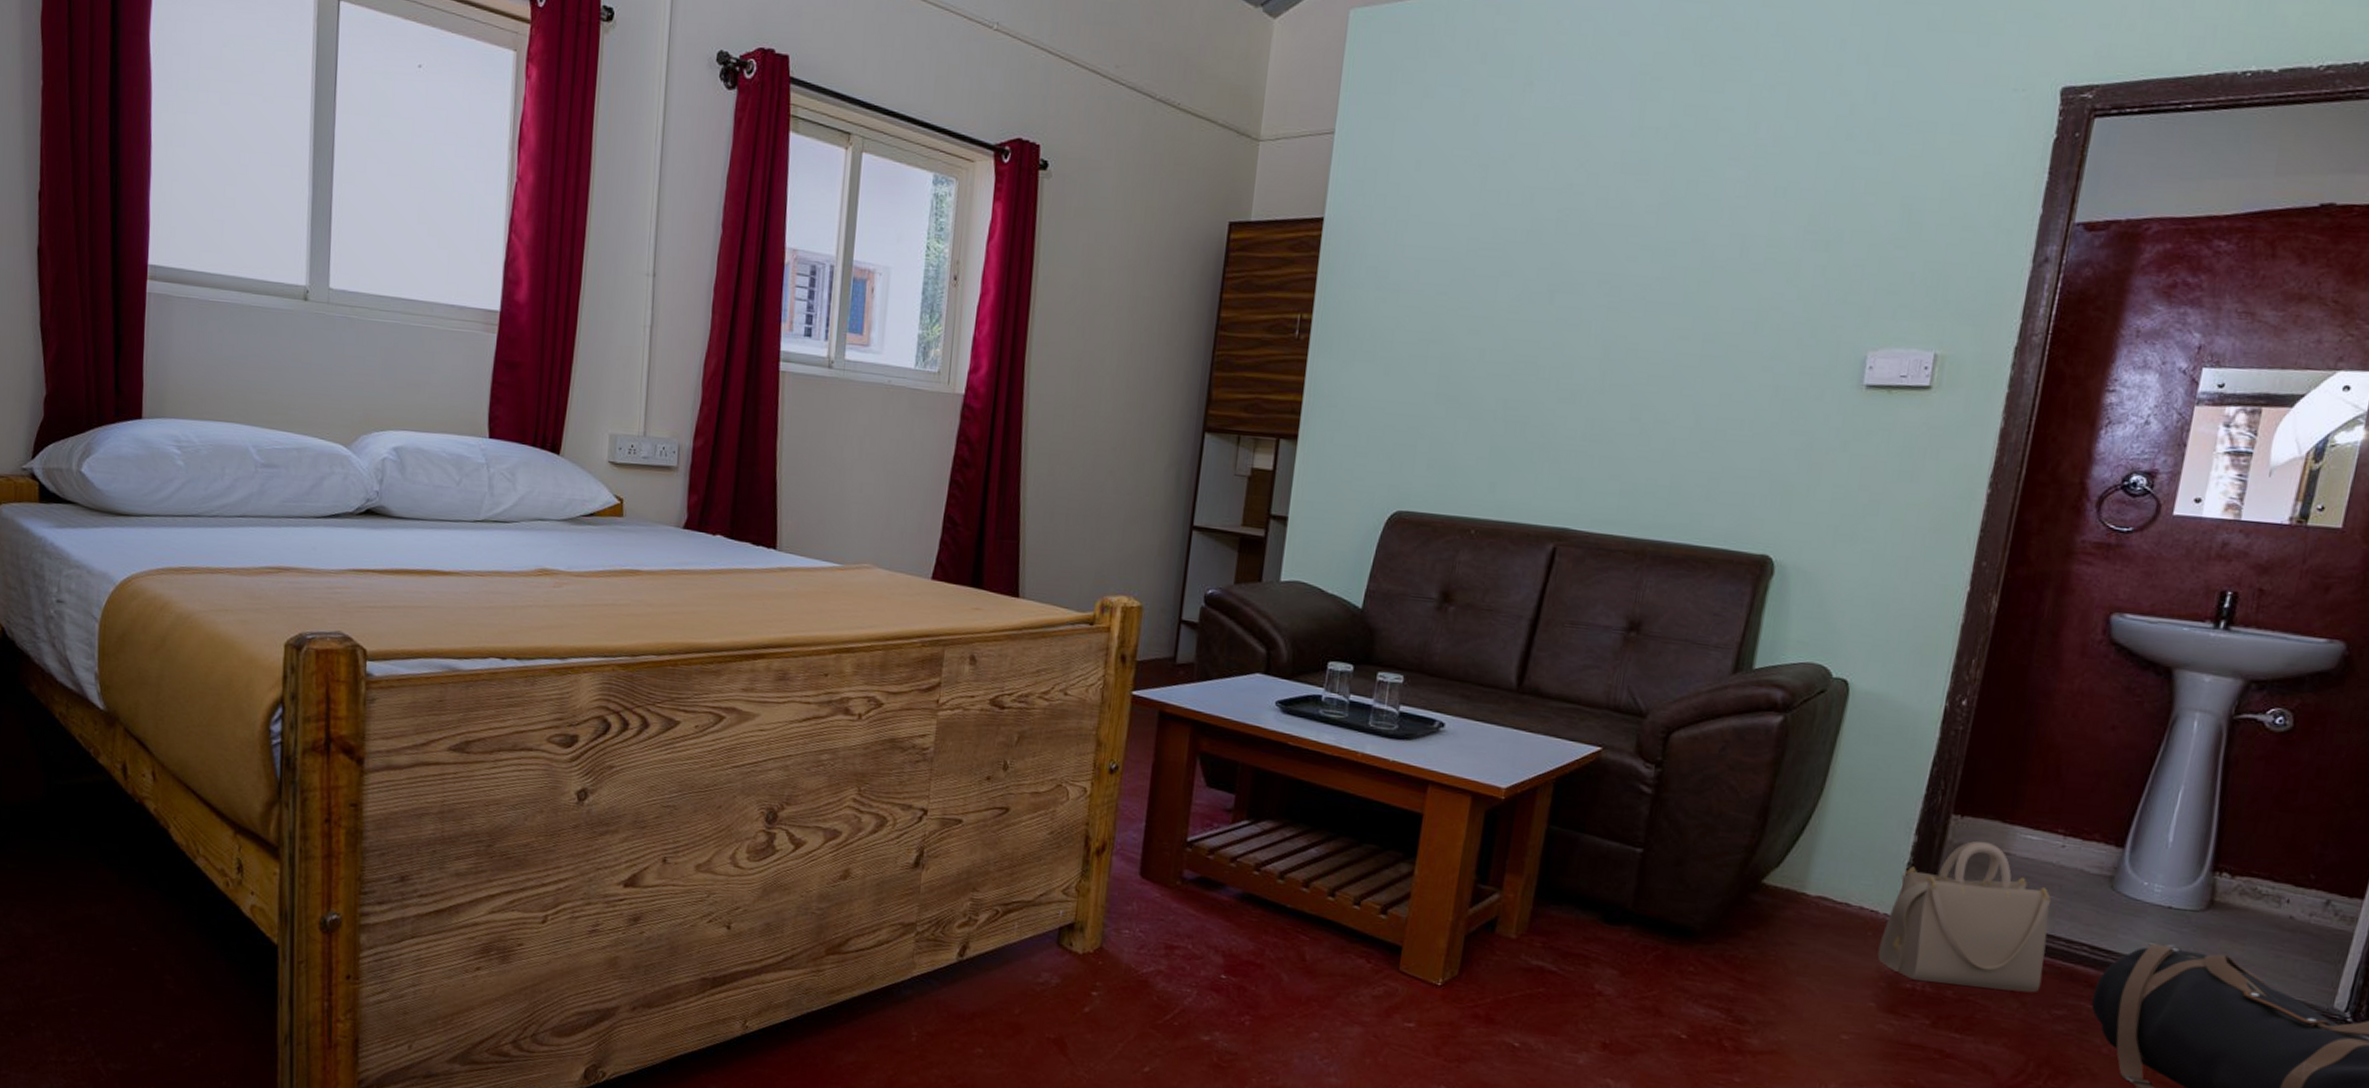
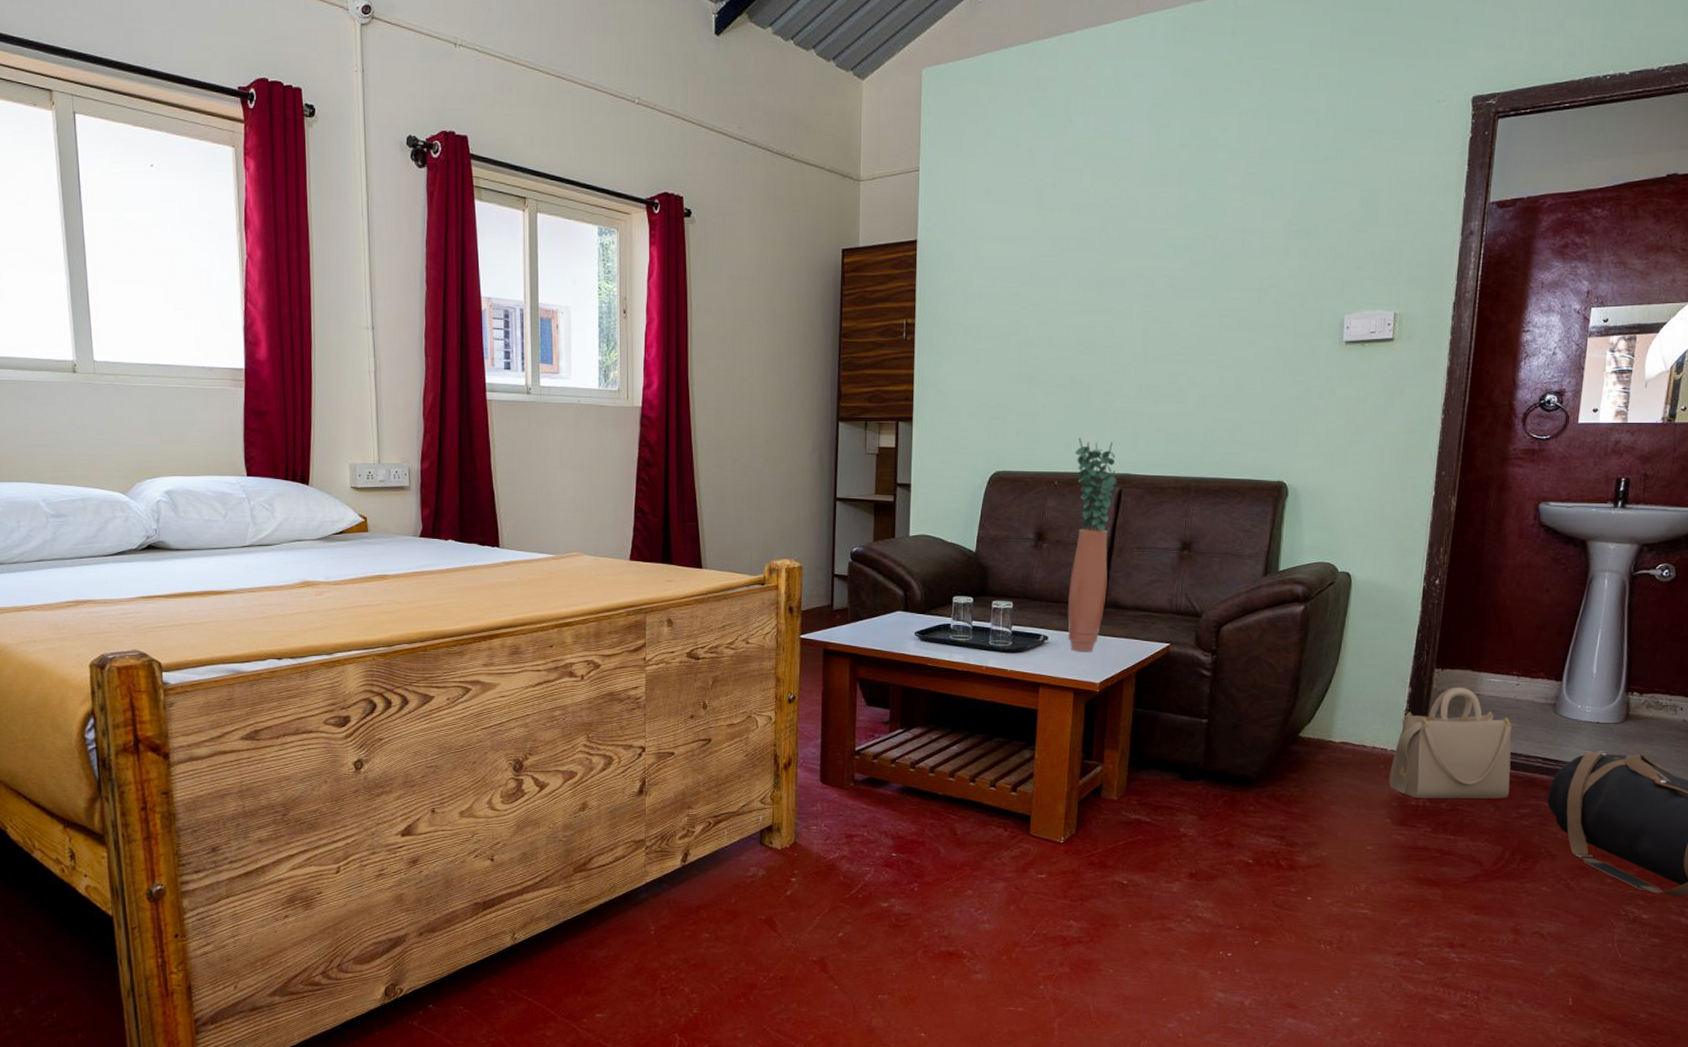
vase: none [1470,477,1553,749] -> present [1067,437,1118,652]

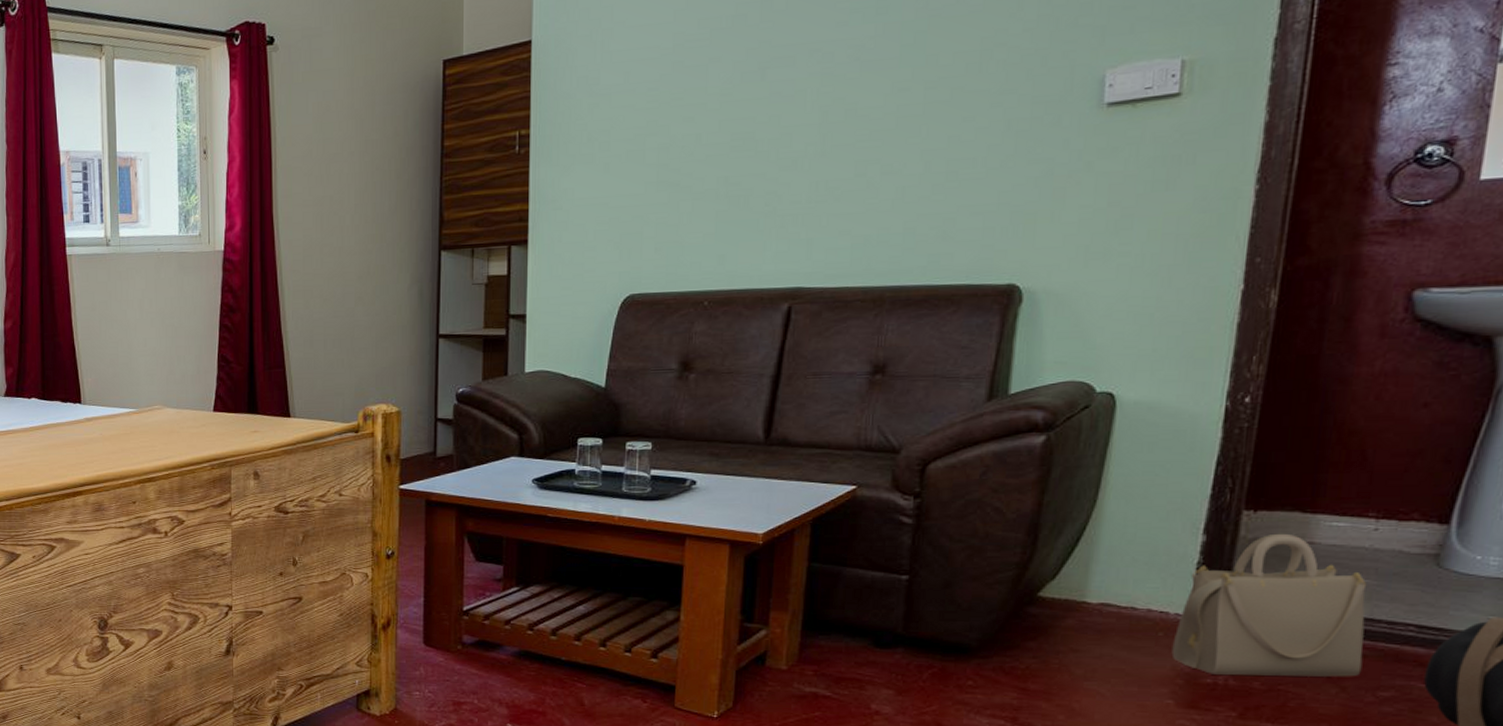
vase: present [1067,437,1118,652] -> none [721,248,787,498]

